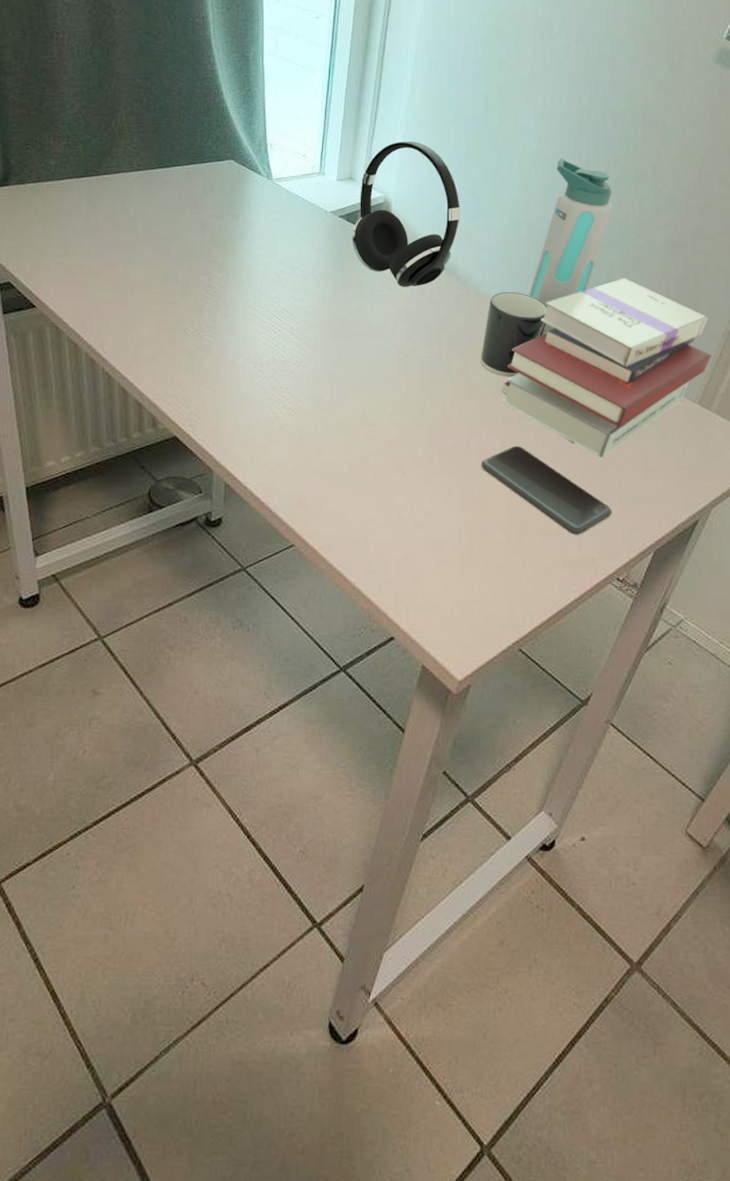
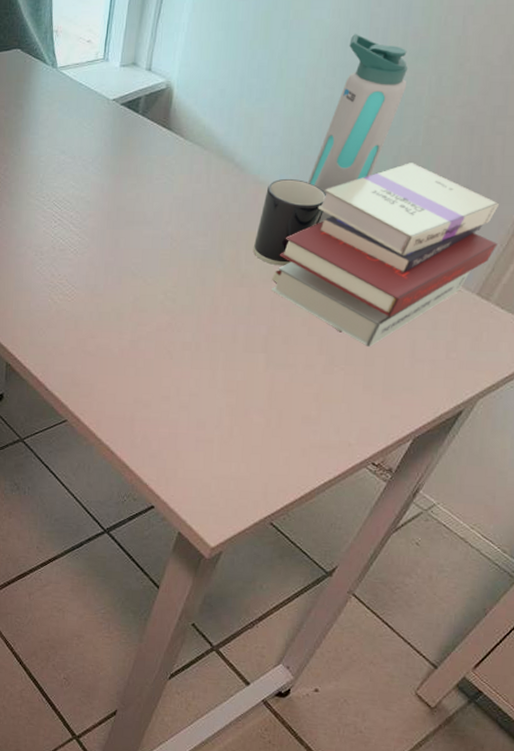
headphones: present [352,141,460,287] -> none [132,21,244,176]
smartphone: present [480,445,612,535] -> none [246,333,374,421]

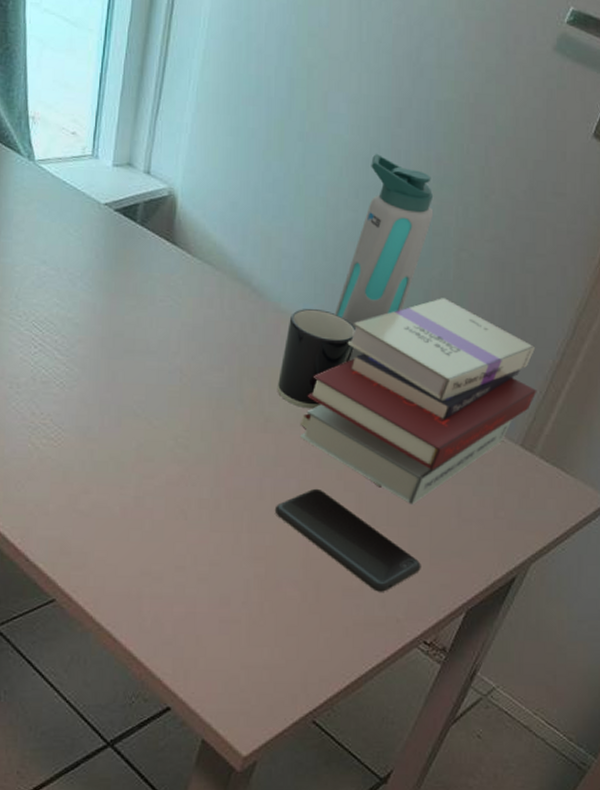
smartphone: none [246,333,374,421] -> present [274,488,421,592]

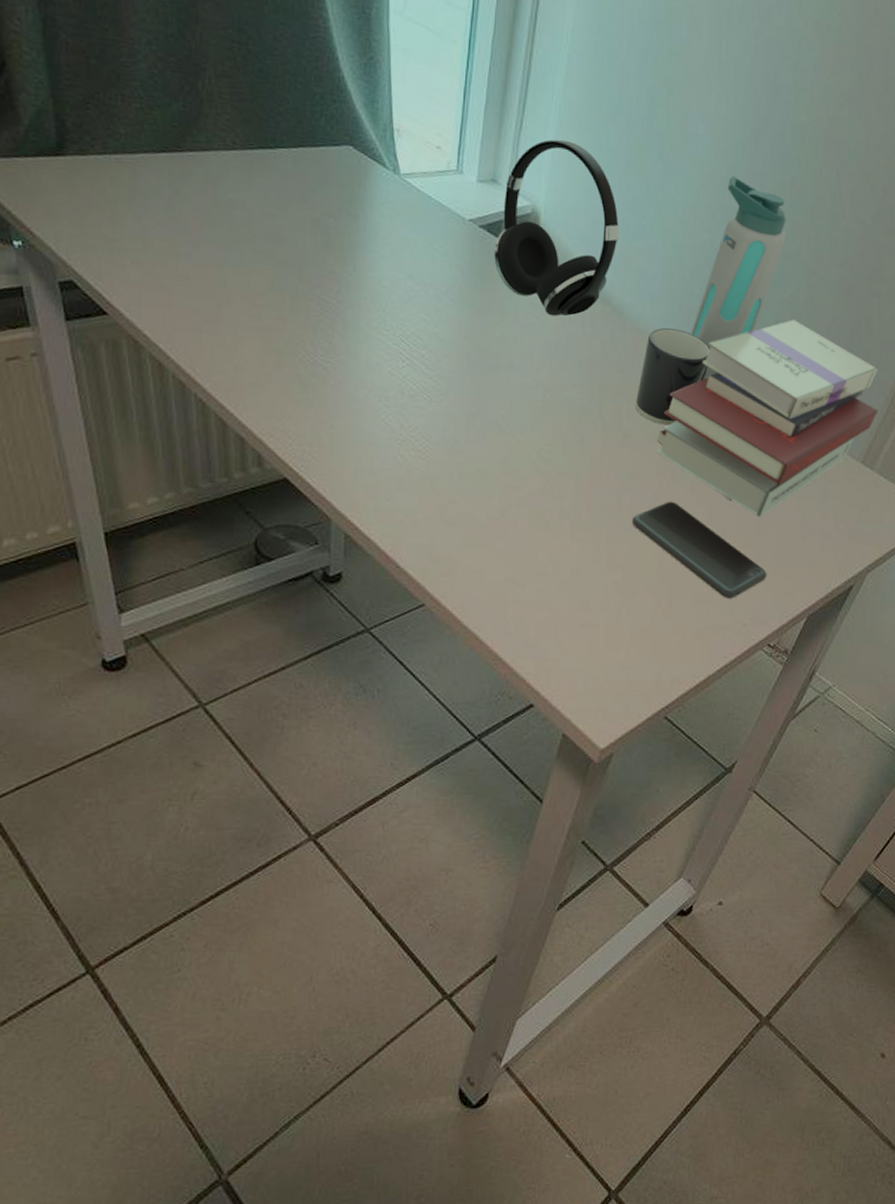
headphones: none [130,122,258,299] -> present [494,139,619,316]

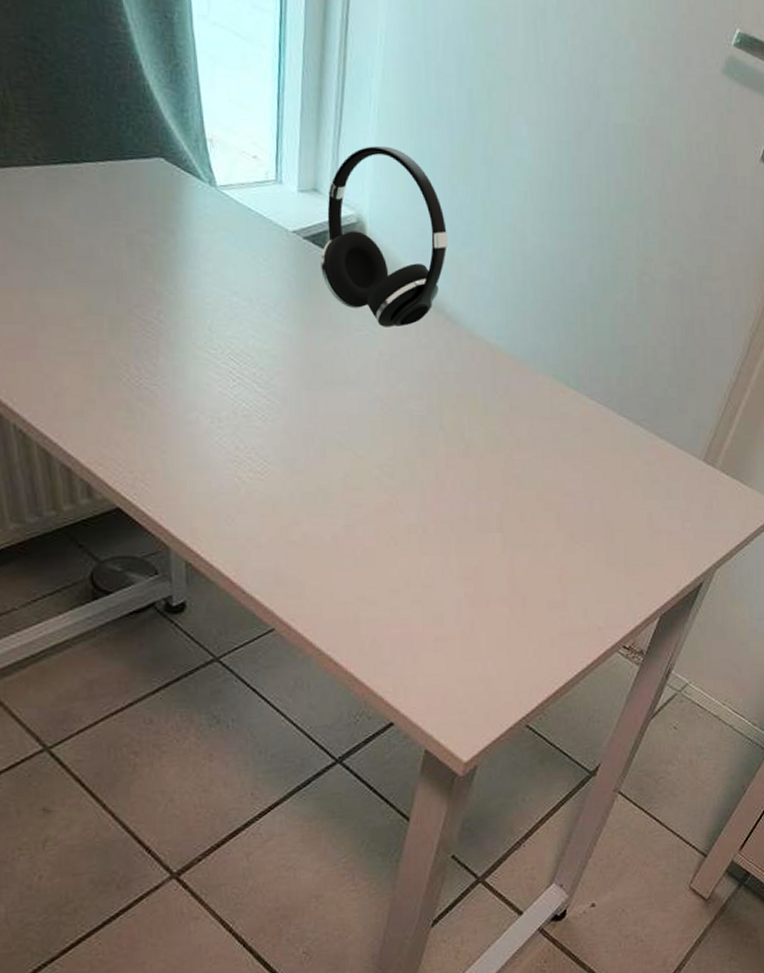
smartphone: present [631,501,767,599] -> none [480,509,618,603]
mug: present [635,327,711,426] -> none [475,334,548,433]
books: present [657,320,879,518] -> none [500,321,717,521]
water bottle: present [690,175,787,380] -> none [526,177,616,386]

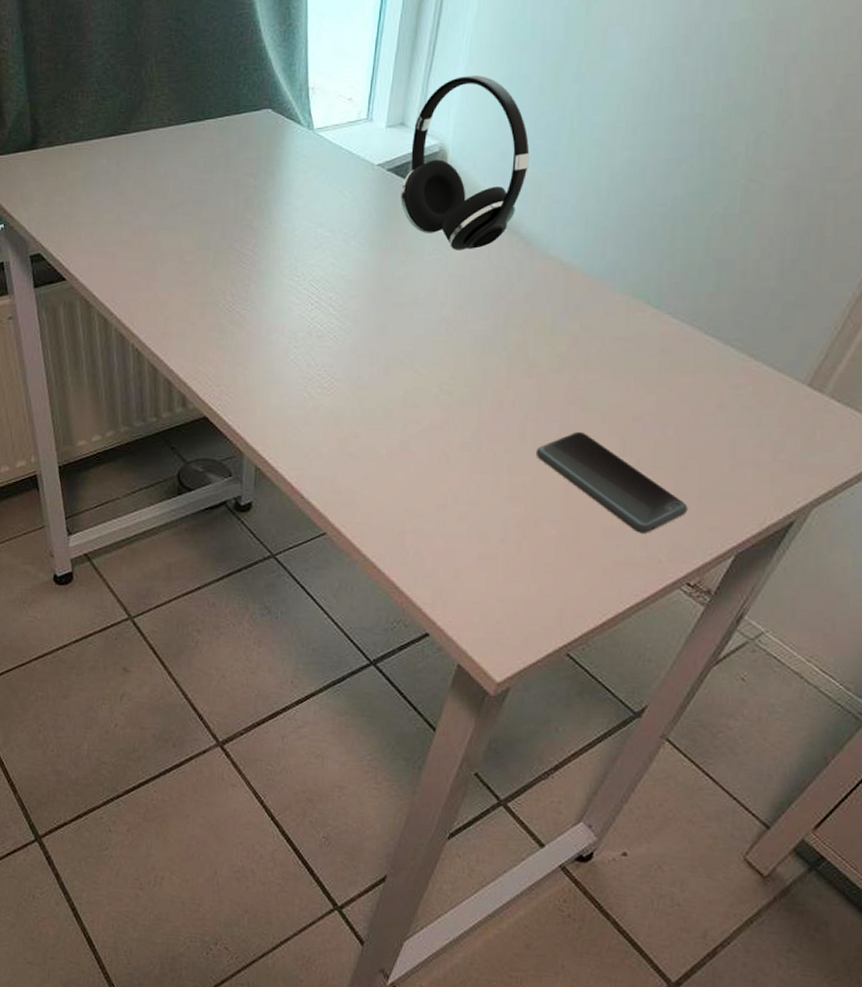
smartphone: none [480,509,618,603] -> present [535,431,688,533]

